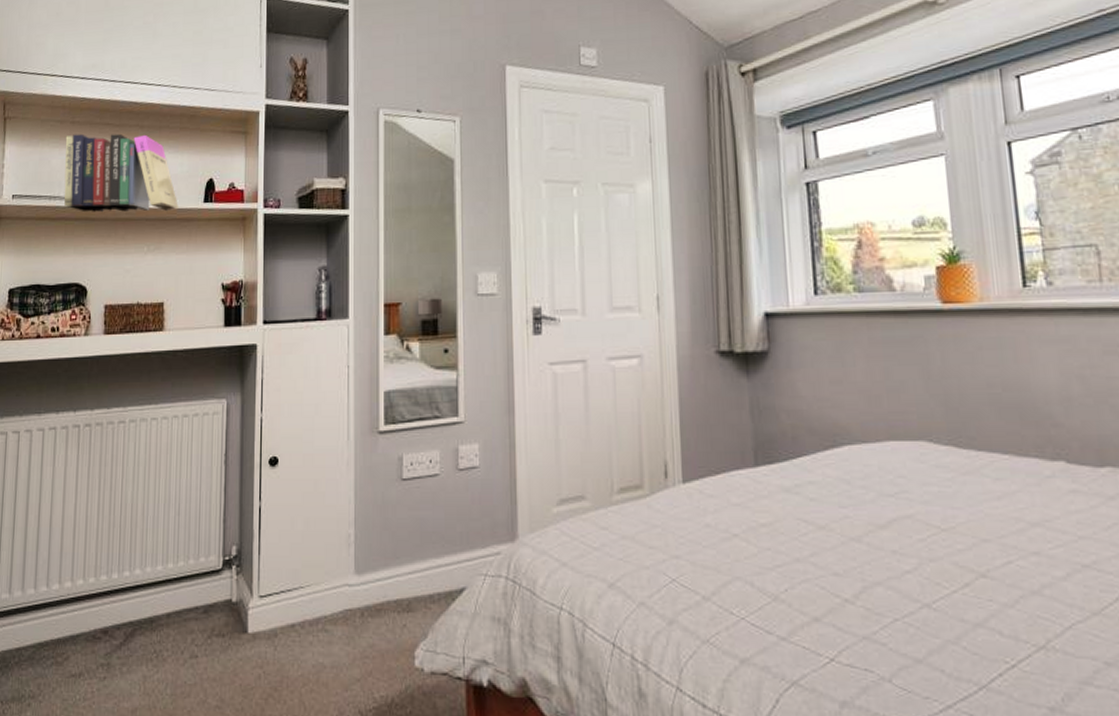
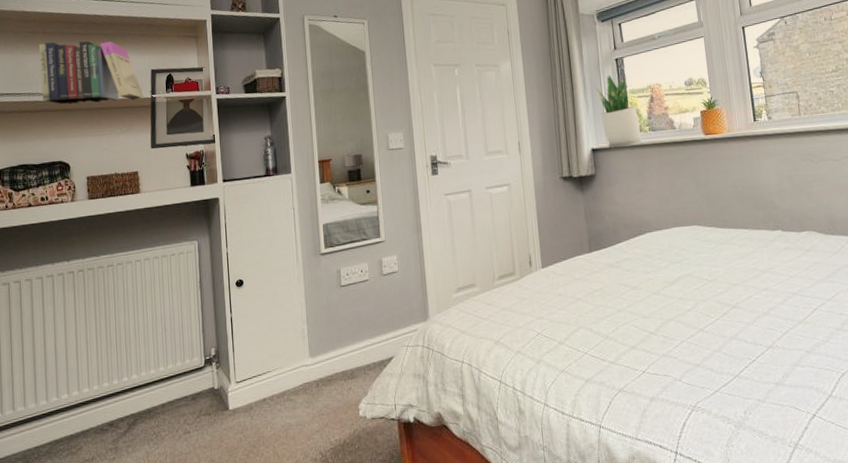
picture frame: none [180,171,268,275] -> present [150,67,218,150]
planter: none [772,205,842,313] -> present [594,75,642,148]

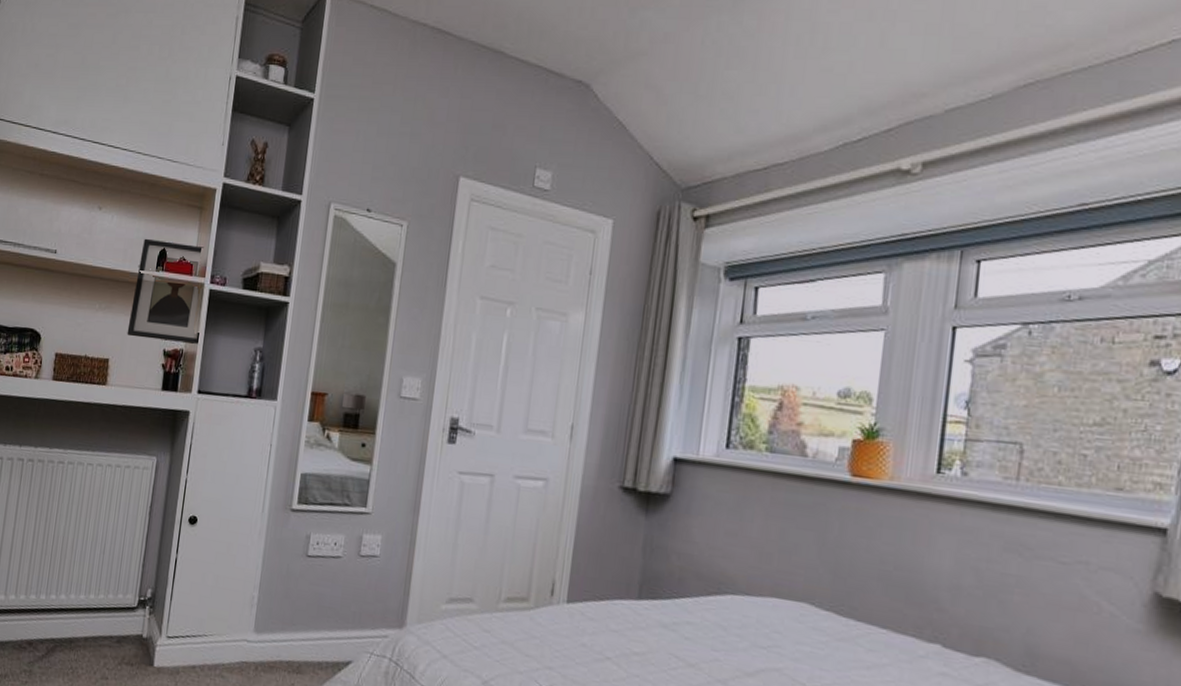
books: present [38,41,144,105] -> none [27,186,132,274]
planter: present [594,75,642,148] -> none [697,358,754,466]

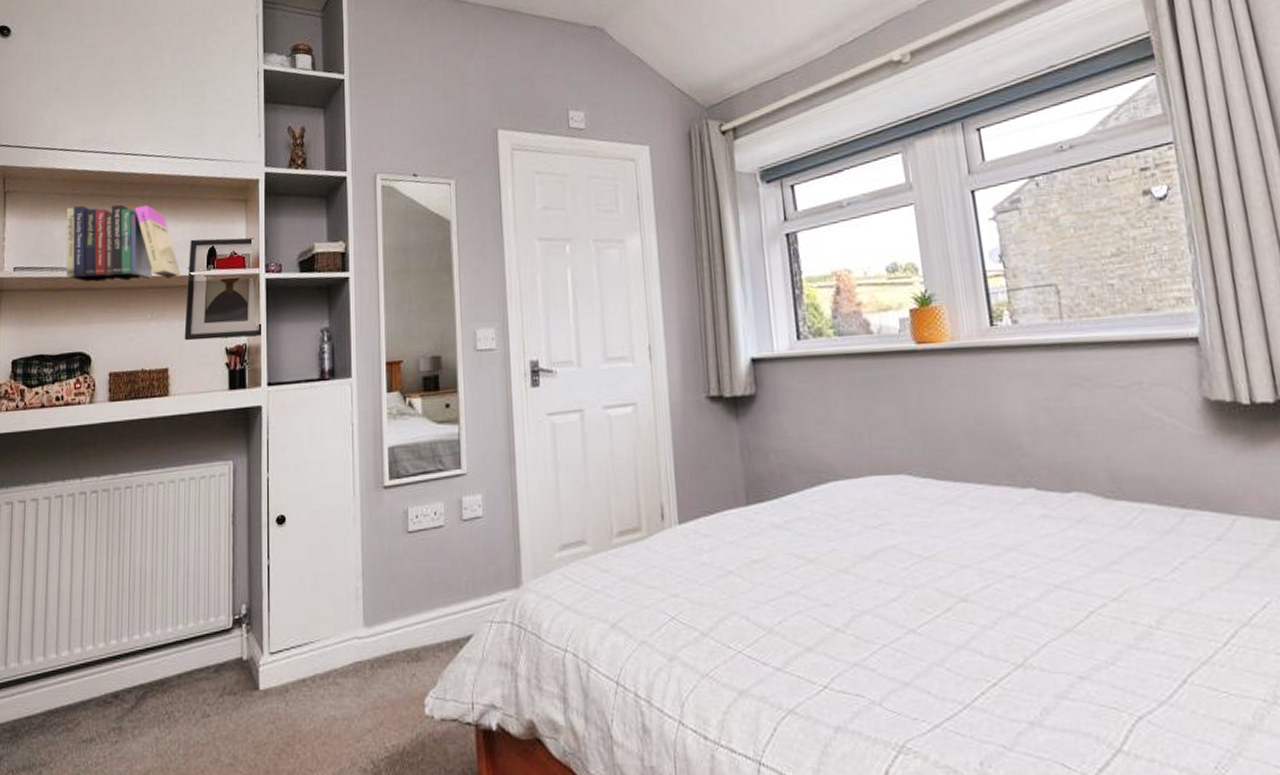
books: none [27,186,132,274] -> present [66,204,181,283]

